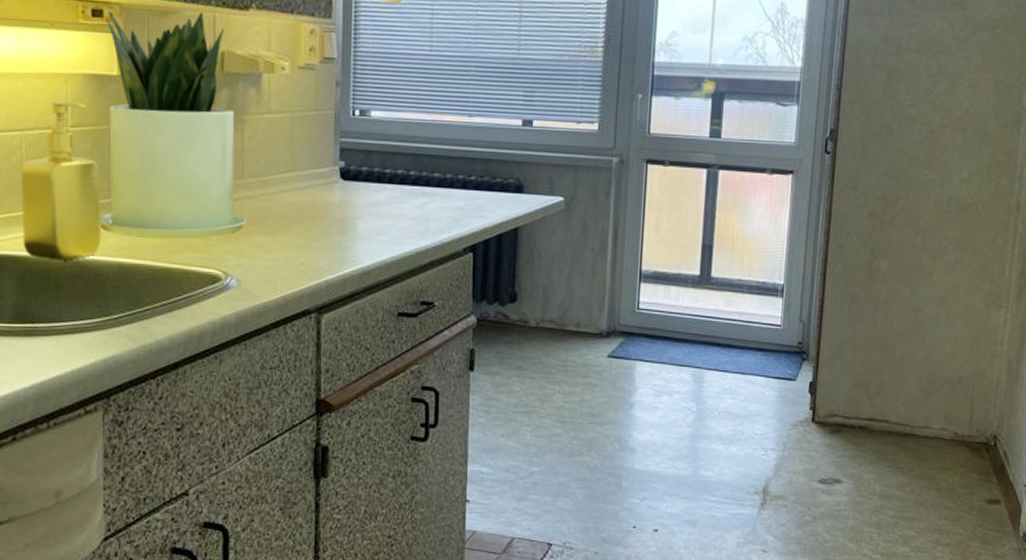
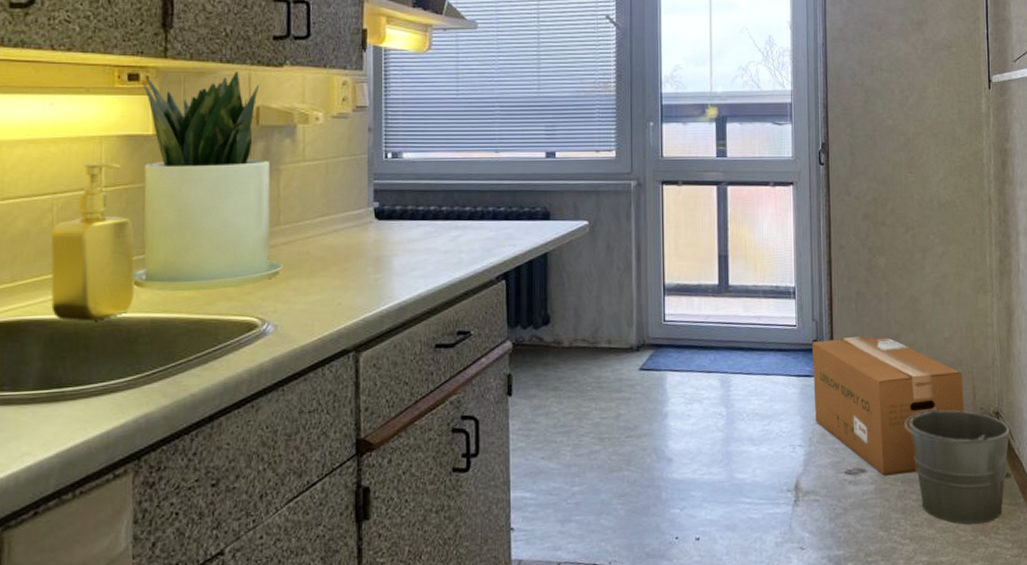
box: none [792,343,961,489] -> present [812,335,964,476]
bucket: none [889,424,1007,547] -> present [904,407,1010,524]

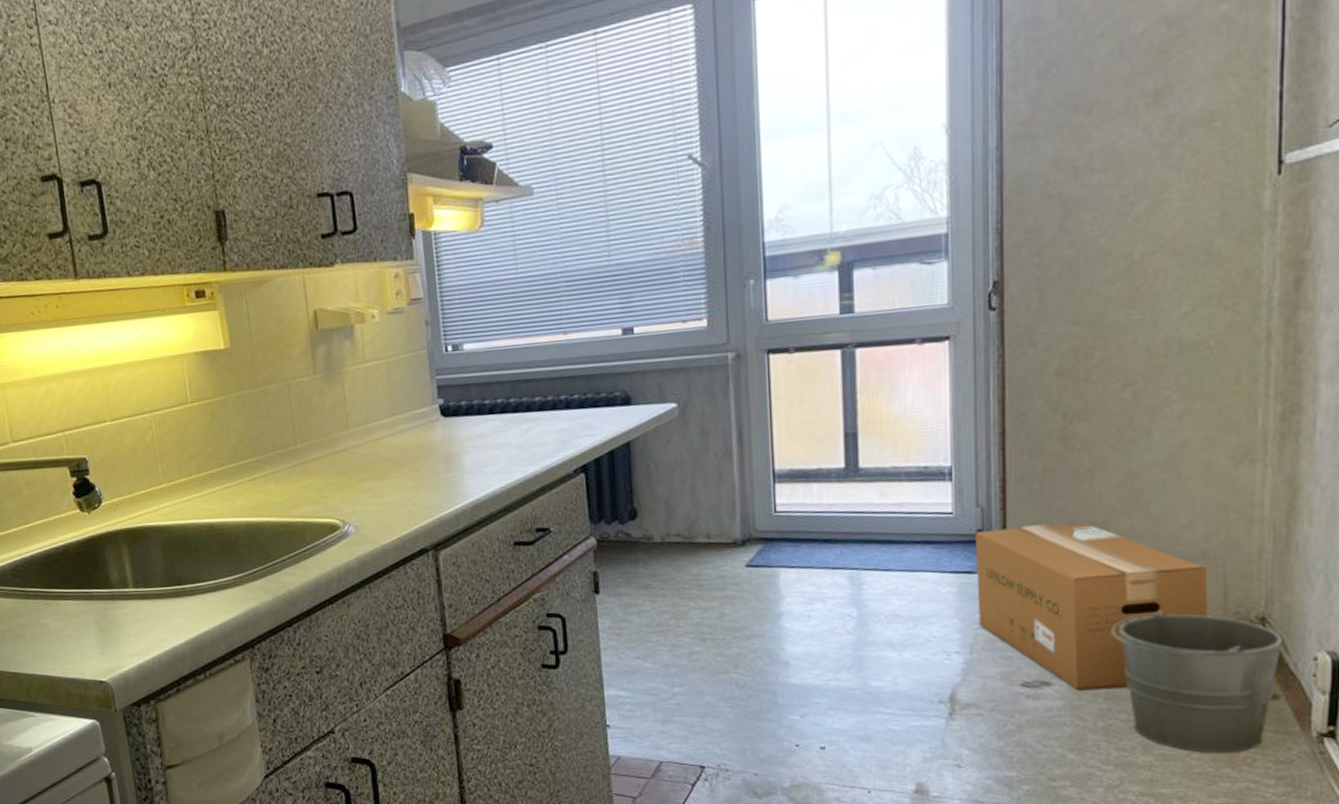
soap dispenser: present [50,163,135,321] -> none [154,379,229,526]
planter: present [132,72,284,292] -> none [208,276,358,498]

